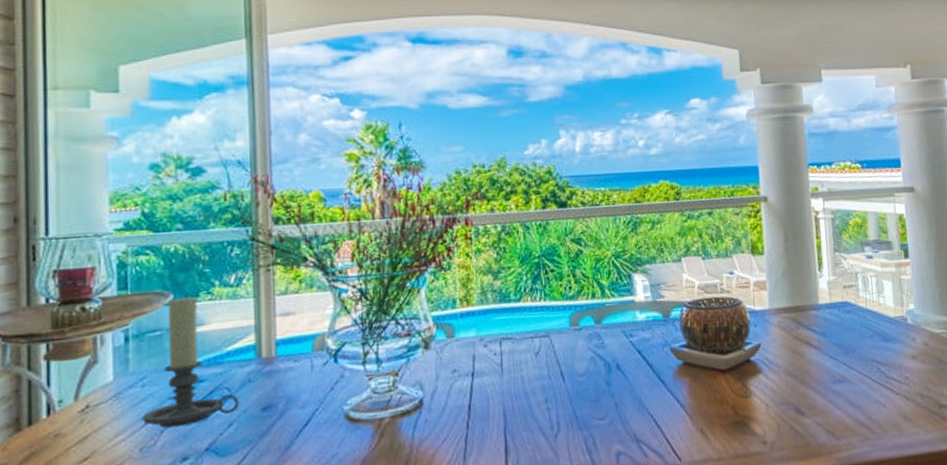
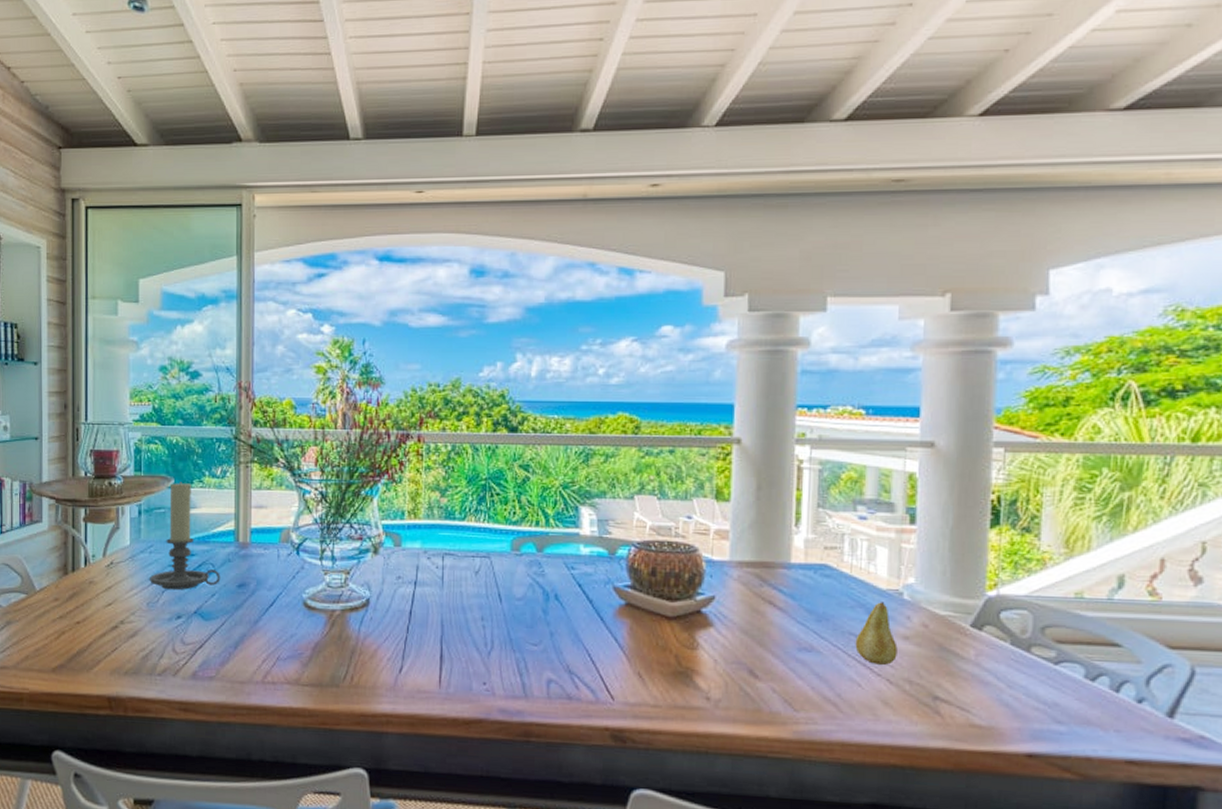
fruit: none [876,328,909,385] -> present [855,602,898,665]

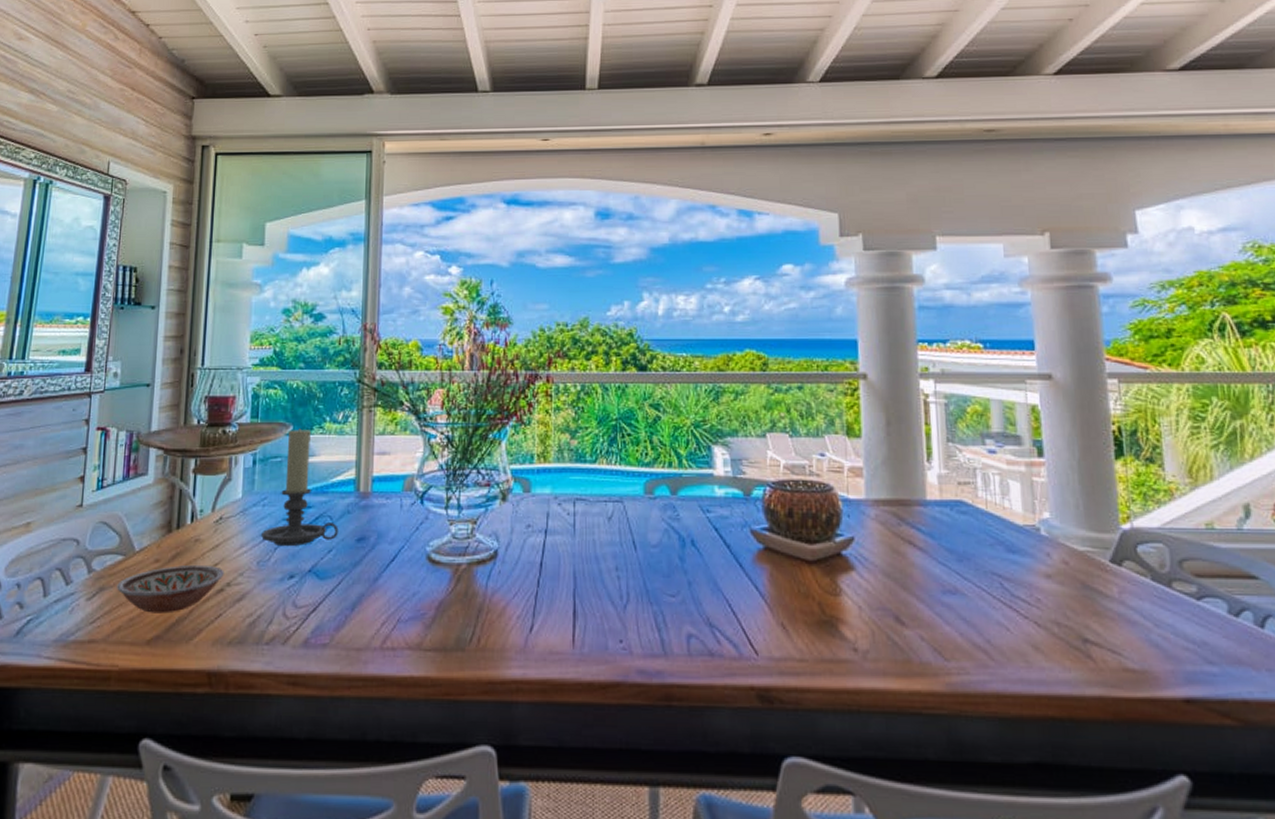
bowl: none [22,603,118,646] -> present [117,564,224,614]
fruit: present [855,602,898,665] -> none [998,539,1042,606]

